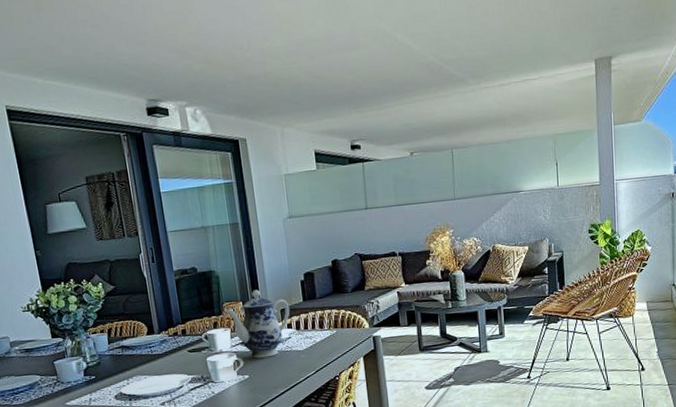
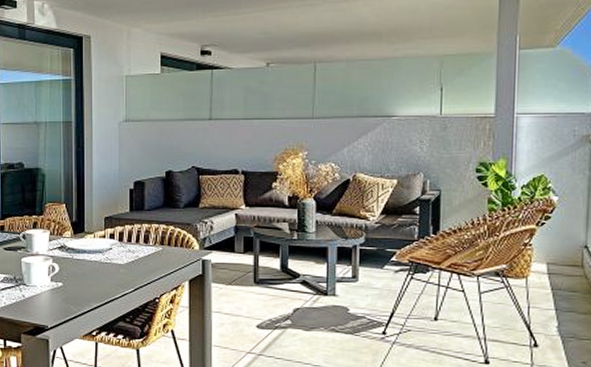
teapot: present [226,289,290,359] -> none [48,193,115,267]

